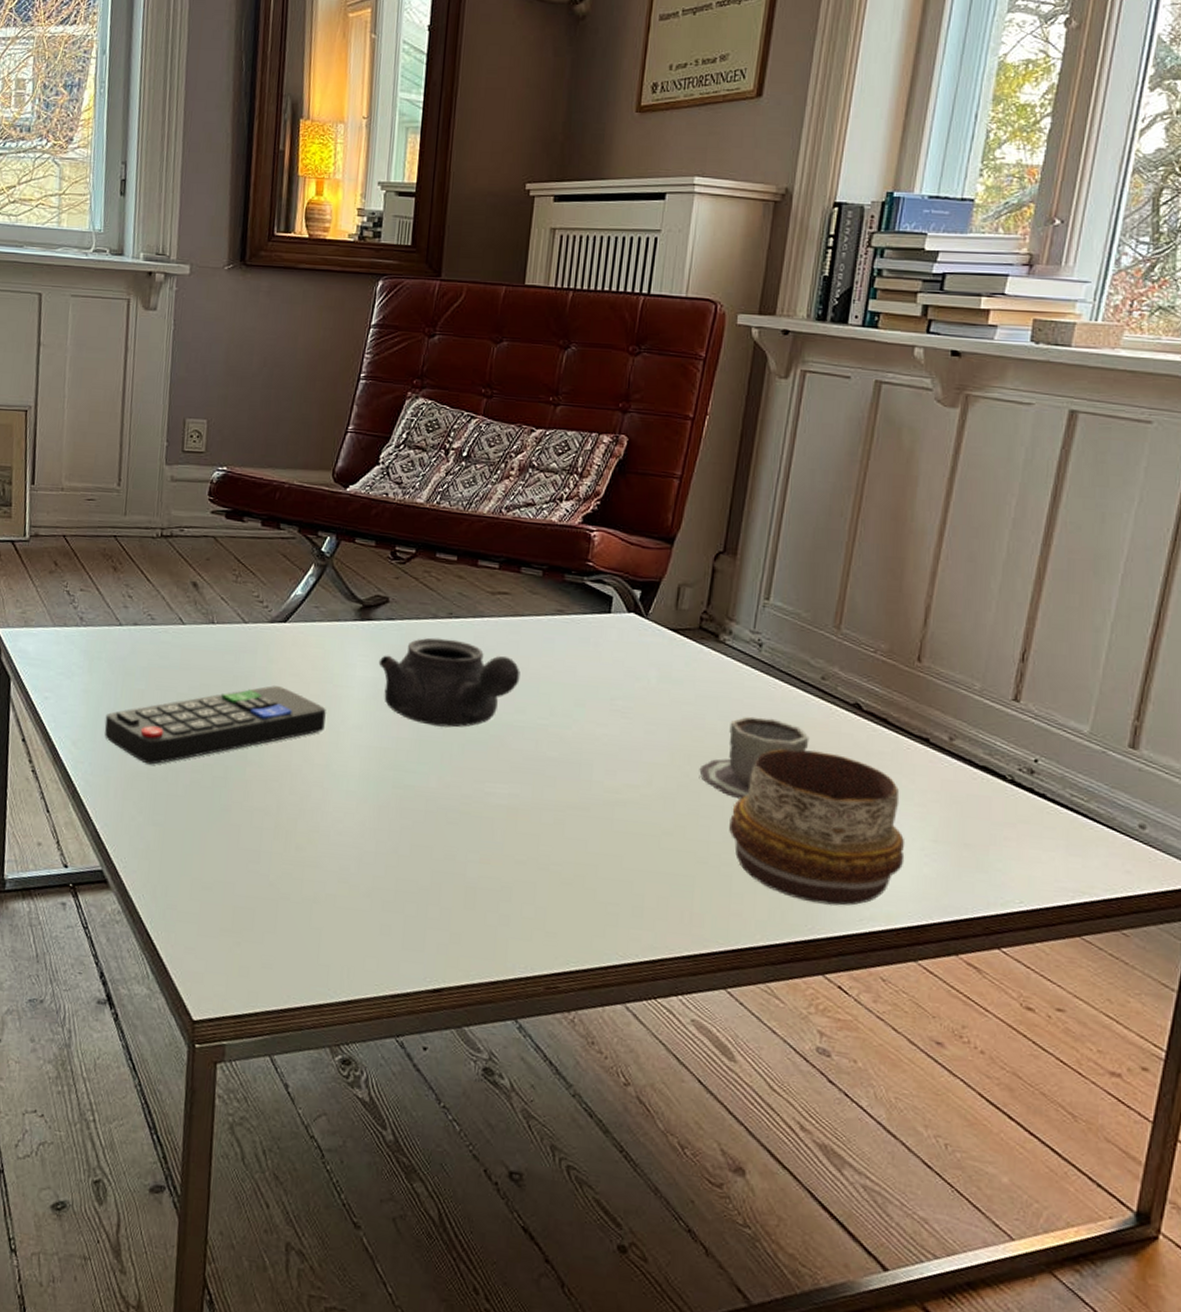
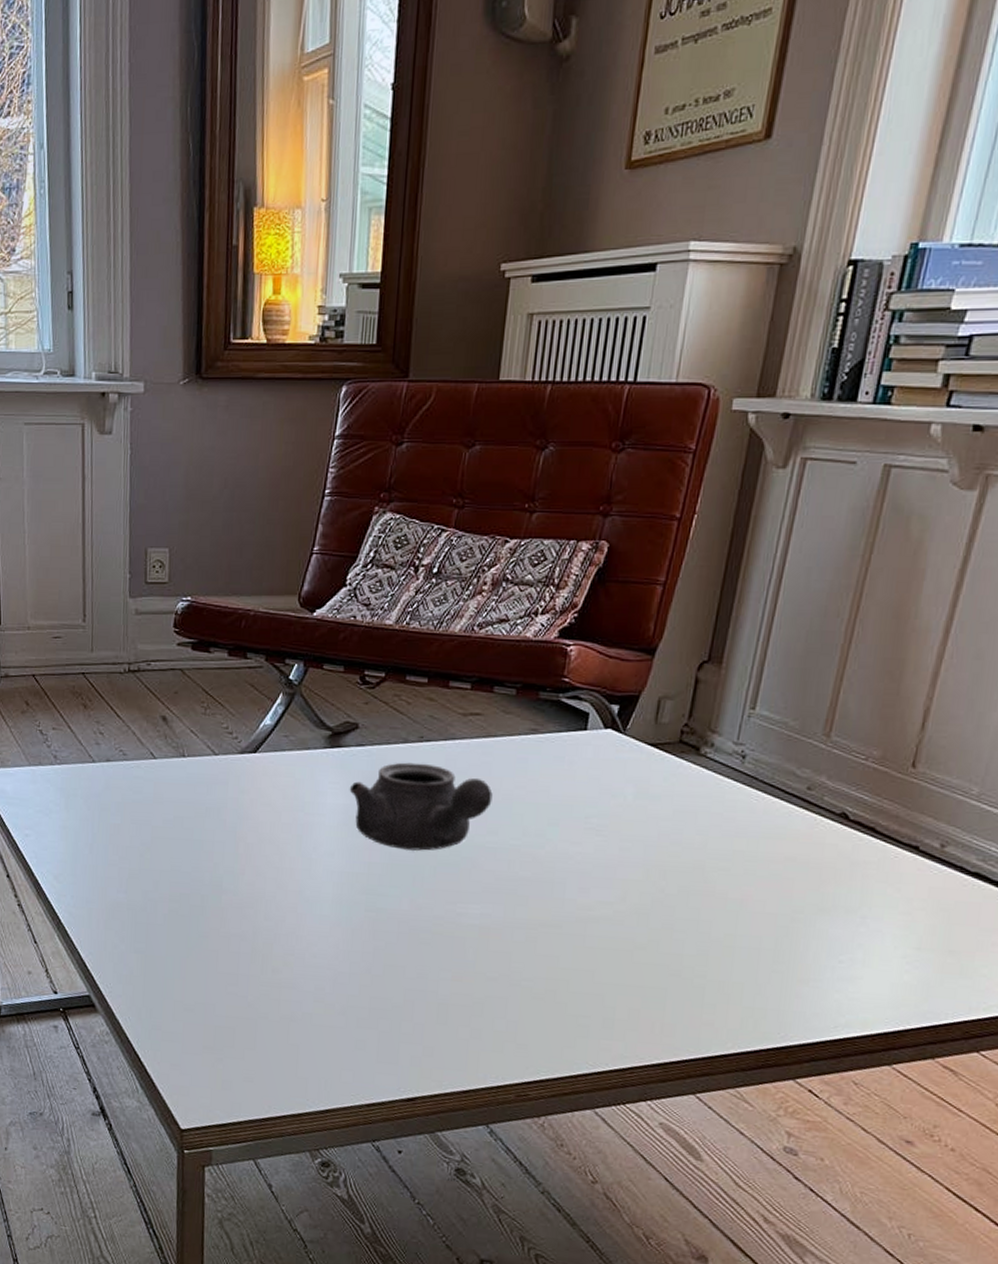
remote control: present [104,686,326,765] -> none [84,816,298,896]
cup: present [699,716,810,800] -> none [675,830,792,913]
decorative bowl: present [729,749,905,906] -> none [704,862,886,1014]

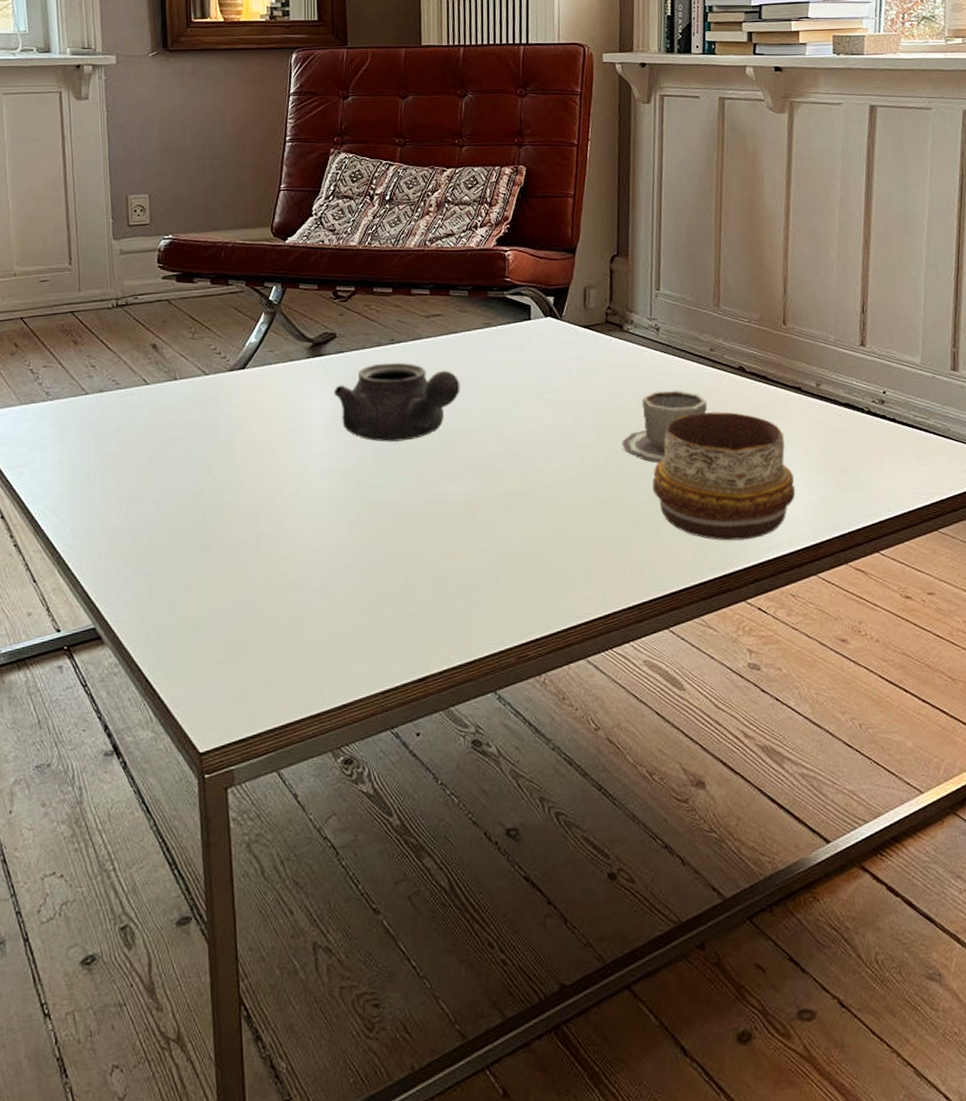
cup: none [675,830,792,913] -> present [622,390,708,464]
decorative bowl: none [704,862,886,1014] -> present [652,411,796,541]

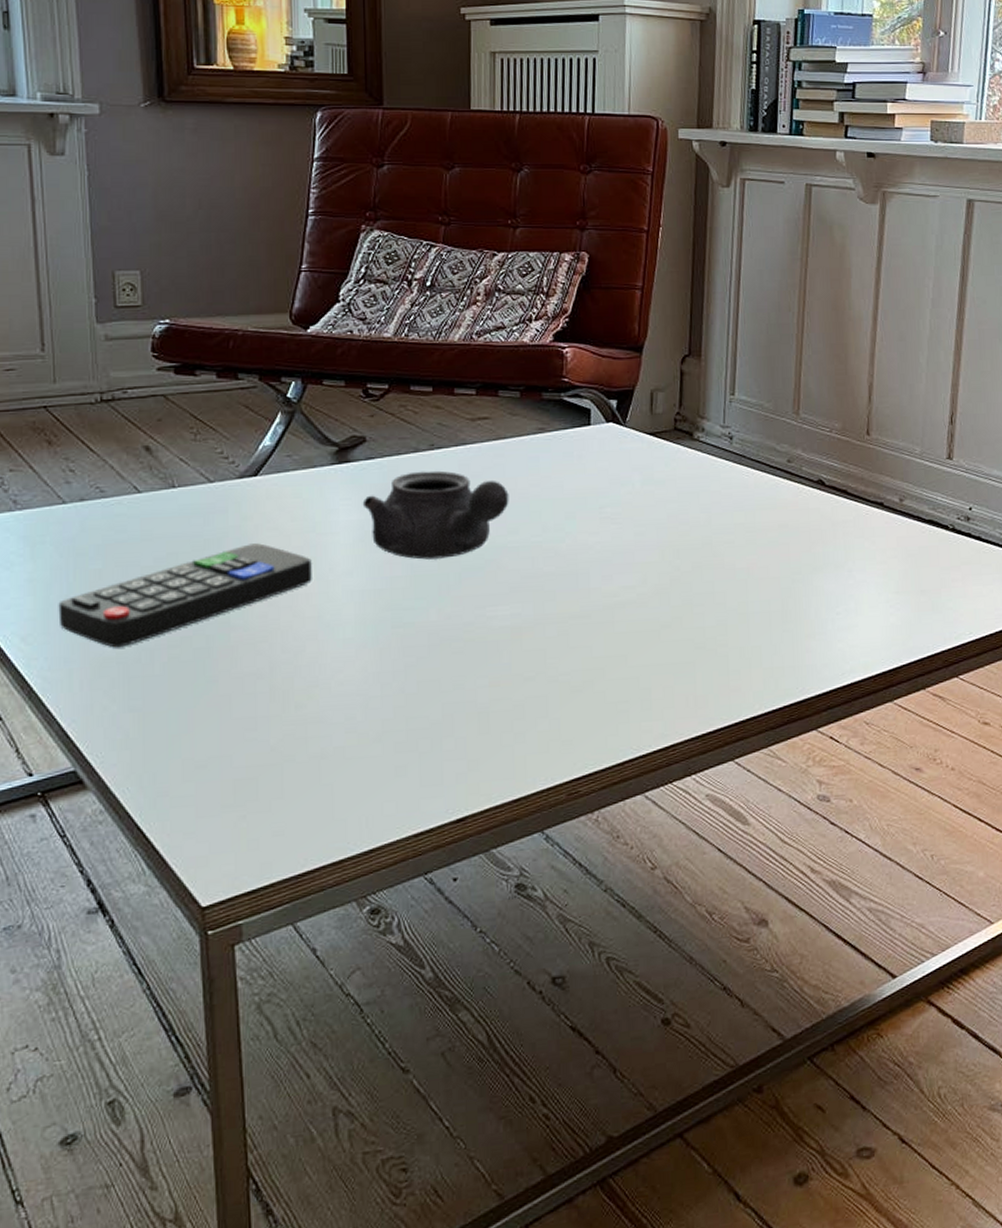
remote control: none [82,428,291,520] -> present [58,543,312,648]
cup: present [622,390,708,464] -> none [688,504,783,584]
decorative bowl: present [652,411,796,541] -> none [721,528,874,667]

